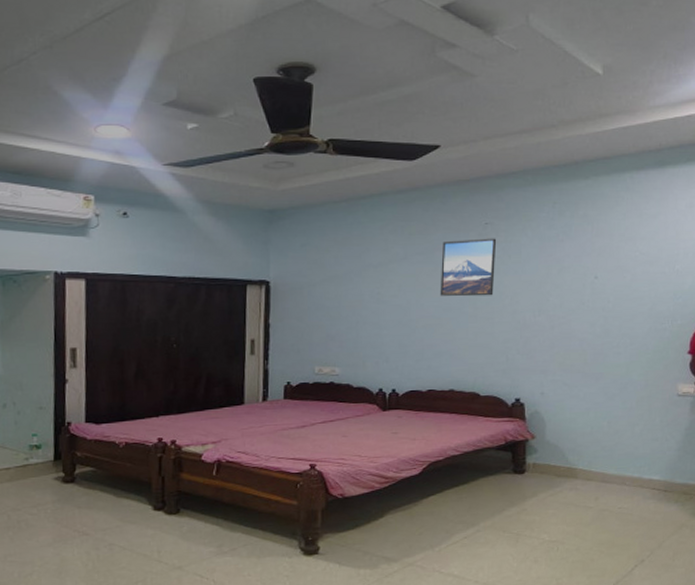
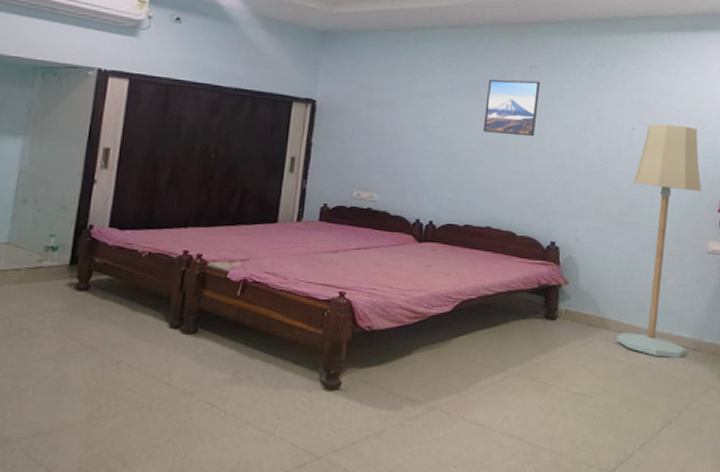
floor lamp: none [586,269,670,501] -> present [616,123,702,358]

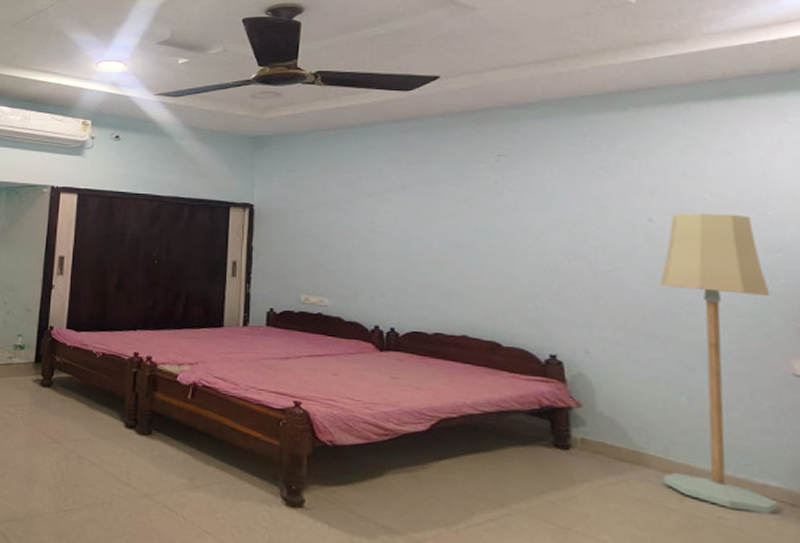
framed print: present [483,79,541,137] -> none [445,171,513,234]

